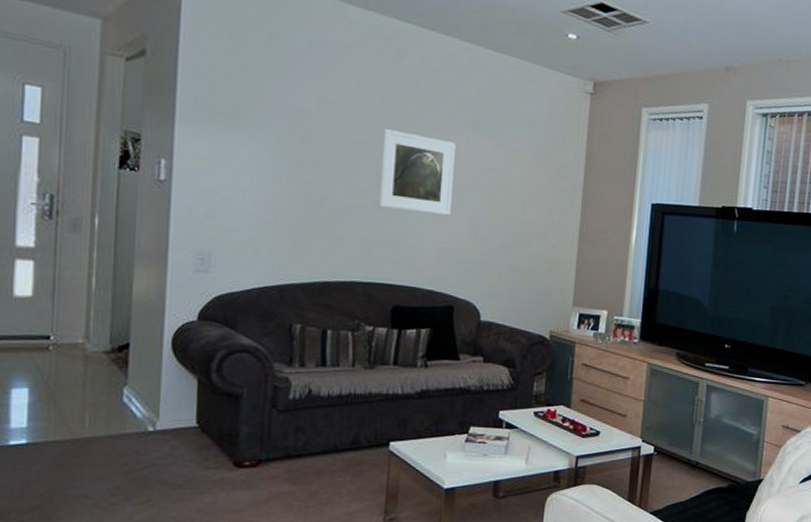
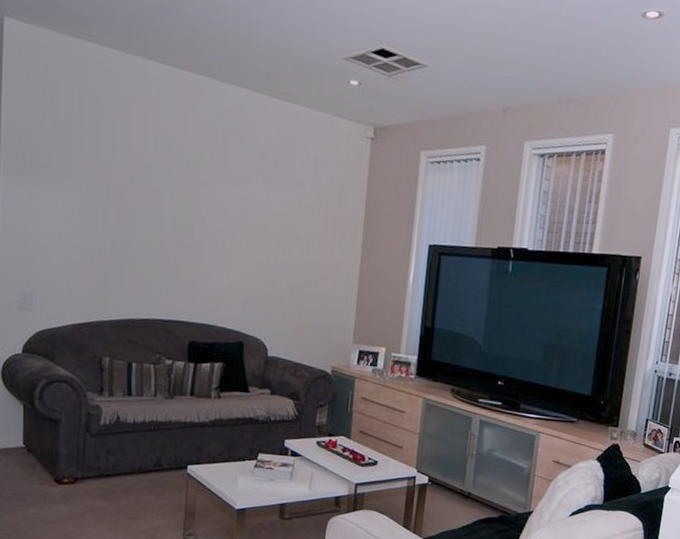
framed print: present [378,129,456,215] -> none [175,177,245,258]

